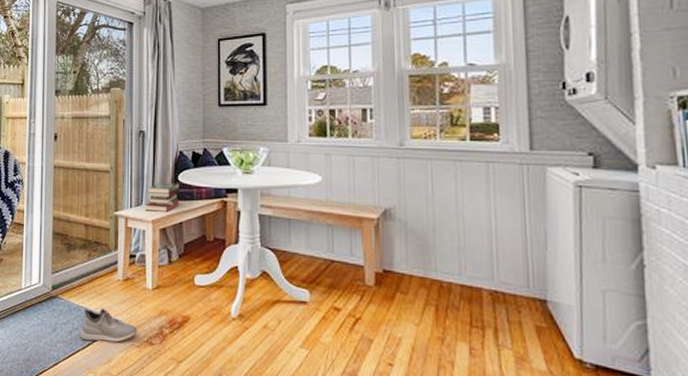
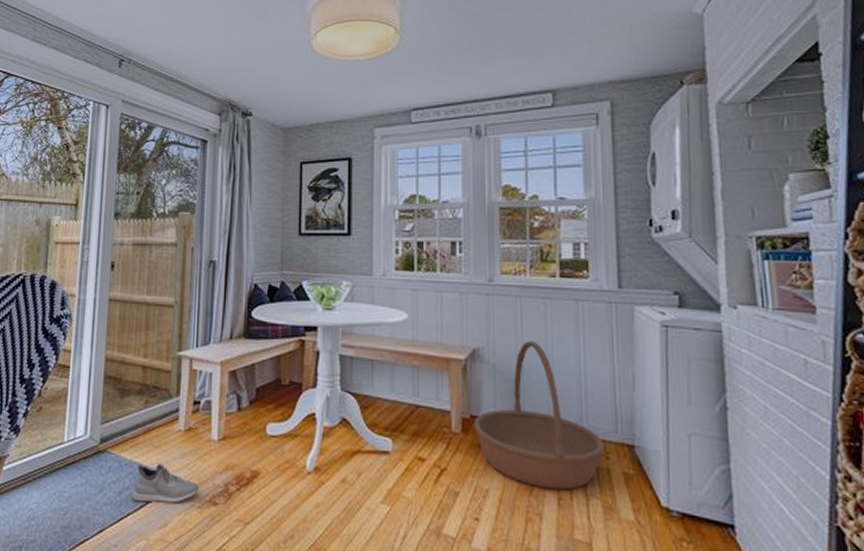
books: present [145,183,180,213] -> none [213,319,253,354]
basket: none [386,201,515,340] -> present [474,341,604,490]

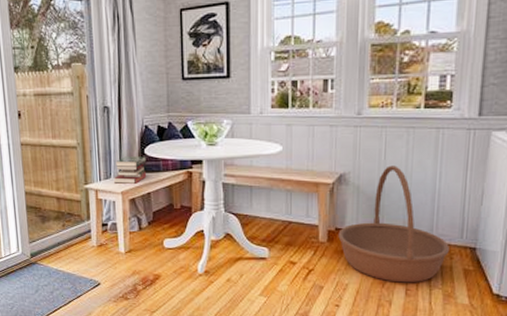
athletic shoe: present [131,463,199,503] -> none [60,270,113,299]
books: none [213,319,253,354] -> present [114,156,147,185]

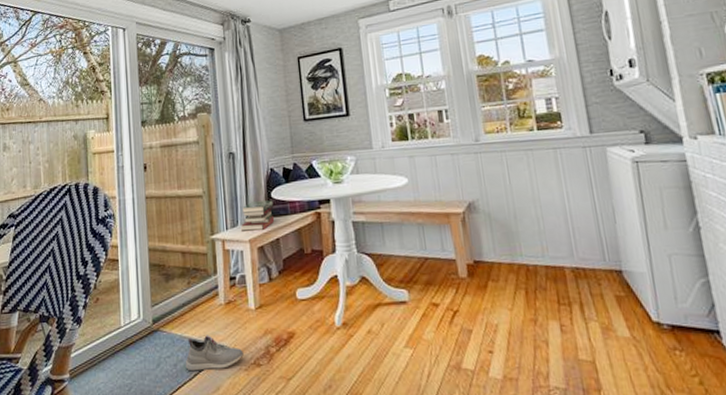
athletic shoe: none [60,270,113,299] -> present [185,335,244,372]
basket: present [338,166,449,283] -> none [477,189,596,318]

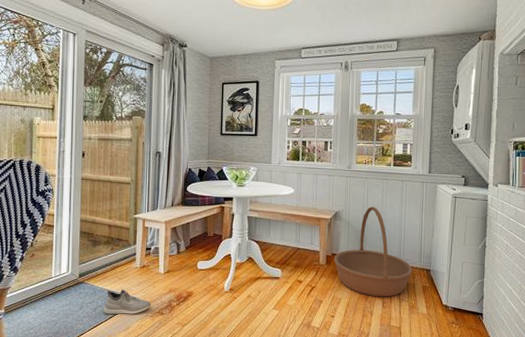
books: present [241,200,275,231] -> none [160,192,188,216]
basket: none [477,189,596,318] -> present [334,207,412,297]

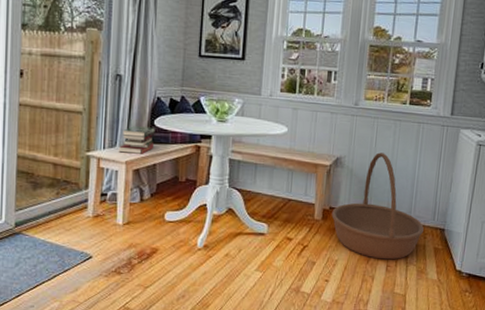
athletic shoe: present [103,289,151,315] -> none [45,242,106,273]
books: none [160,192,188,216] -> present [119,126,155,155]

